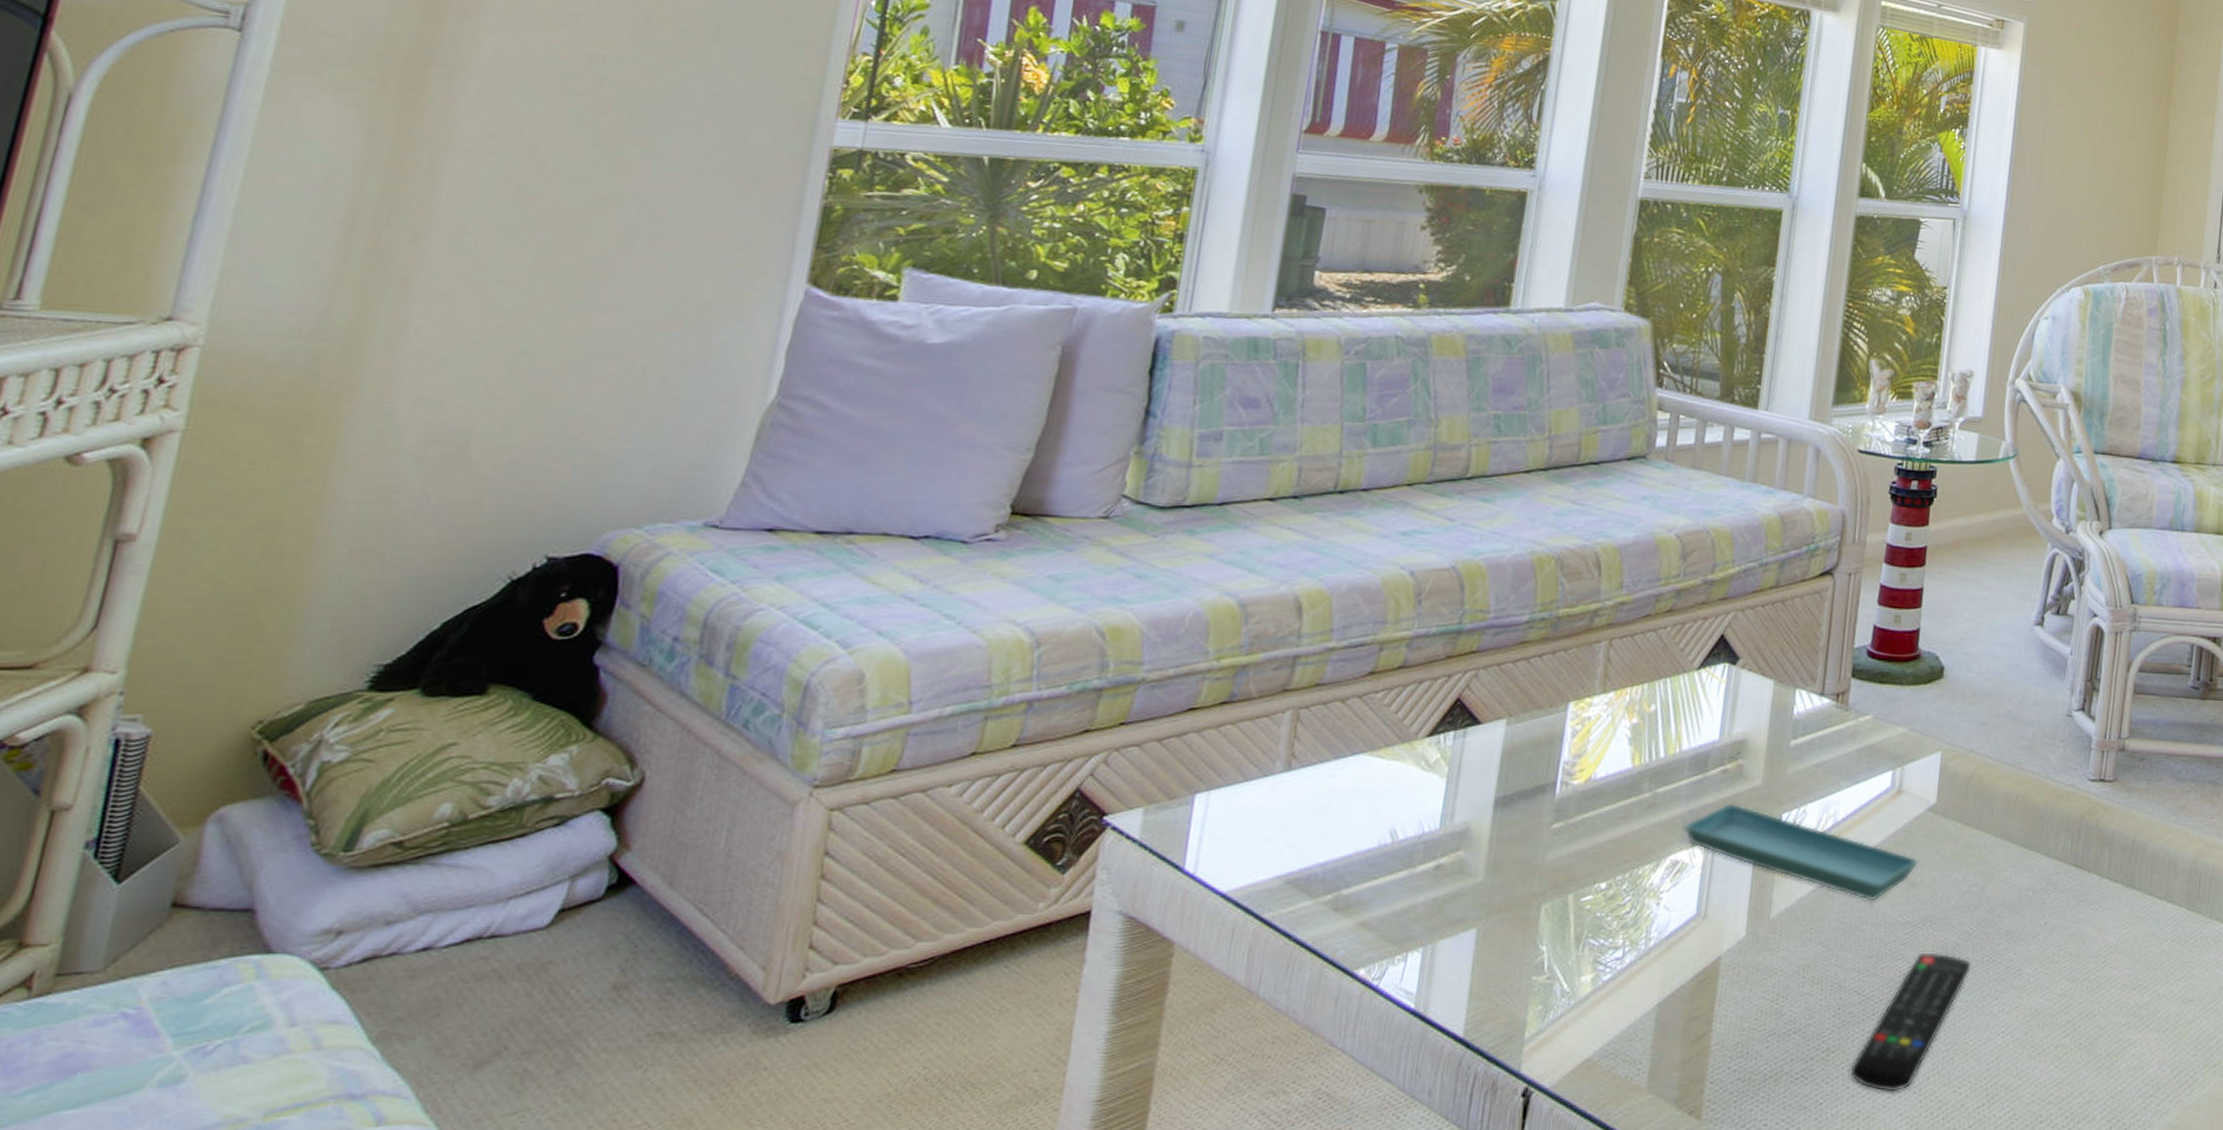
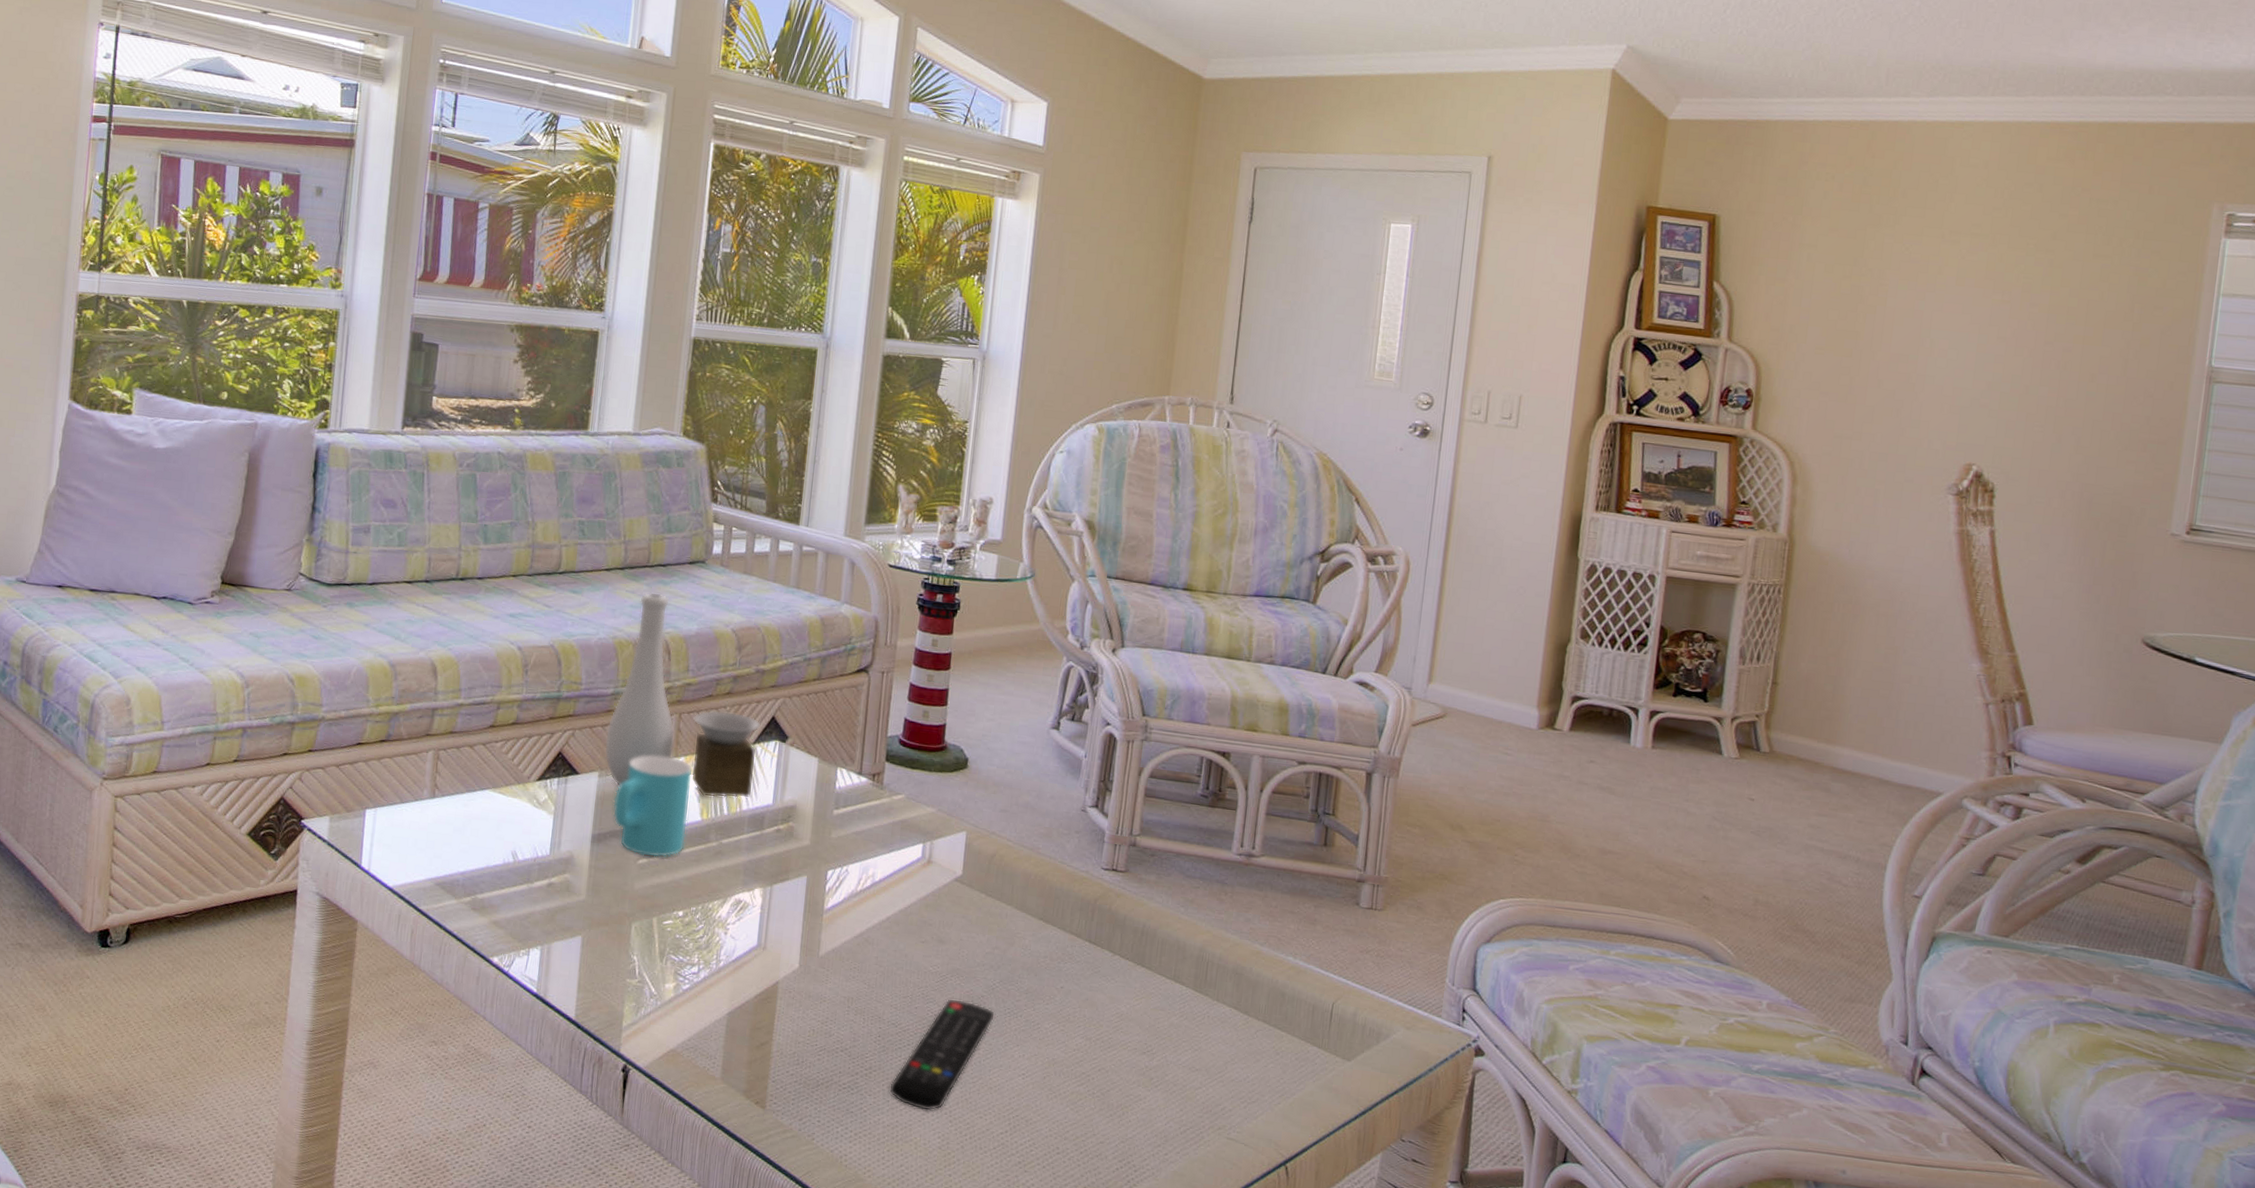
vase: none [1514,496,1708,739] -> present [604,592,761,798]
cup: none [1522,692,1623,818] -> present [612,755,692,858]
saucer: present [1684,803,1918,901] -> none [745,857,947,952]

